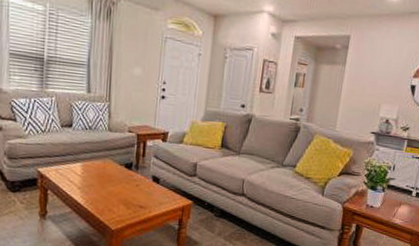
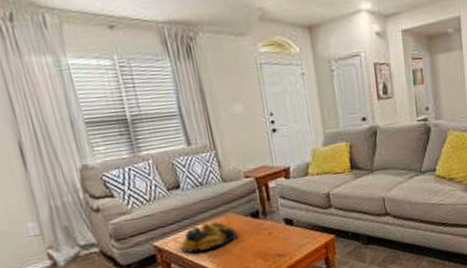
fruit bowl: none [59,162,109,186] -> present [179,222,237,253]

